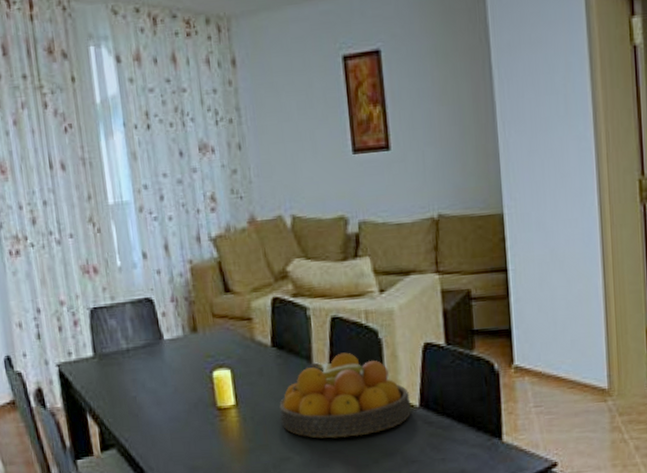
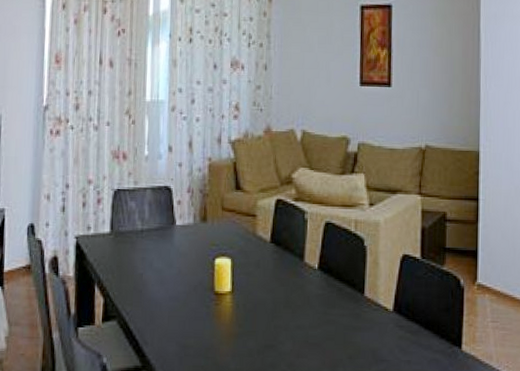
fruit bowl: present [279,352,411,439] -> none [269,255,386,332]

